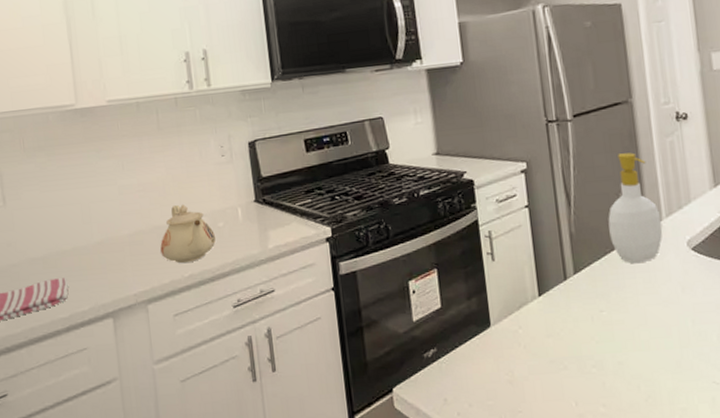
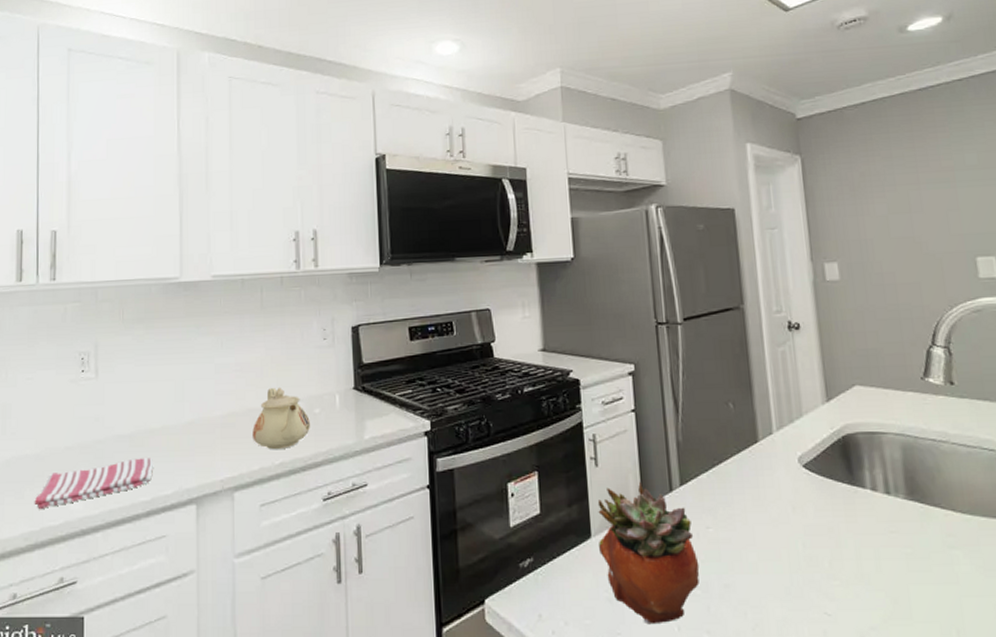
succulent planter: none [495,272,595,402] -> present [597,481,700,625]
soap bottle: present [608,153,663,264] -> none [717,361,773,479]

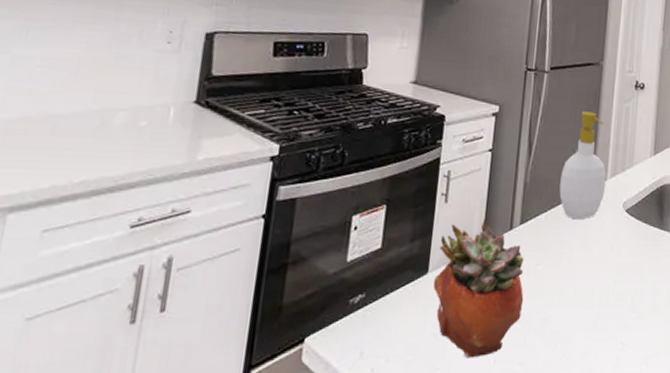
teapot: present [253,388,310,450] -> none [48,92,131,166]
soap bottle: none [717,361,773,479] -> present [559,111,607,220]

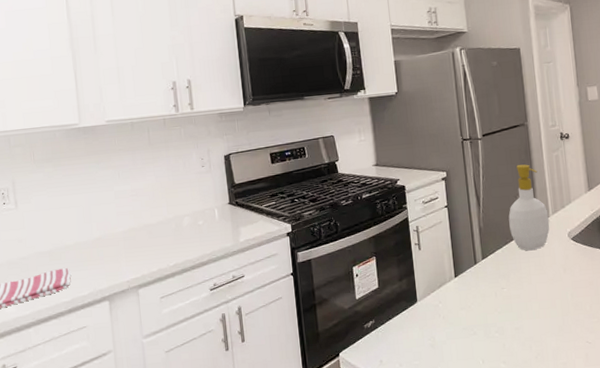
succulent planter: present [433,218,524,359] -> none [421,258,497,361]

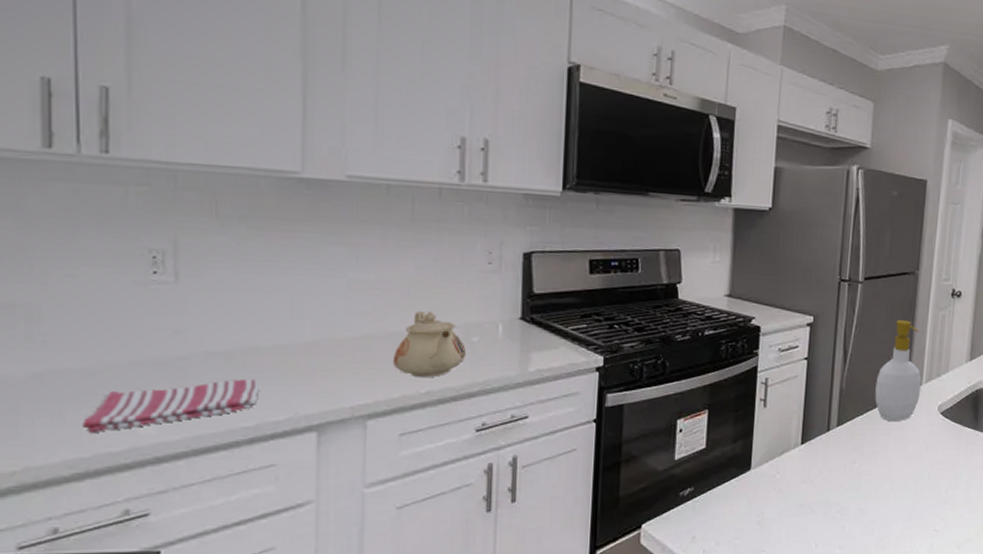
teapot: none [149,207,196,255] -> present [393,311,466,378]

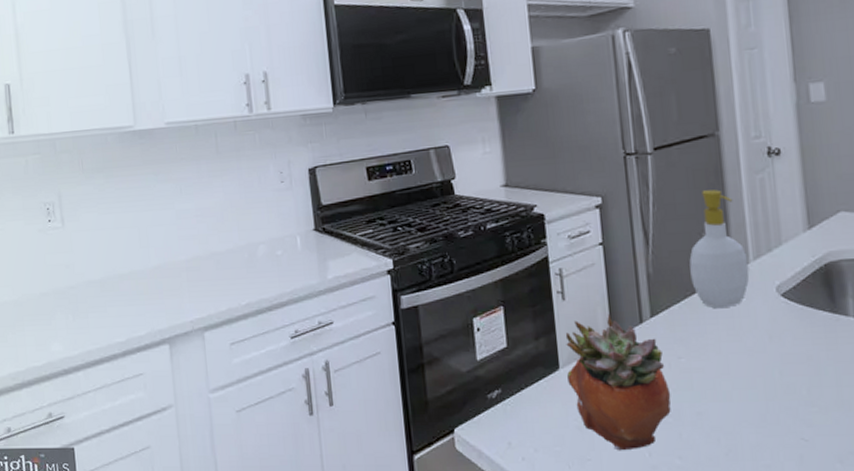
dish towel: present [82,379,260,434] -> none [17,302,126,352]
teapot: present [393,311,466,378] -> none [217,231,274,292]
succulent planter: none [756,421,842,543] -> present [565,313,671,451]

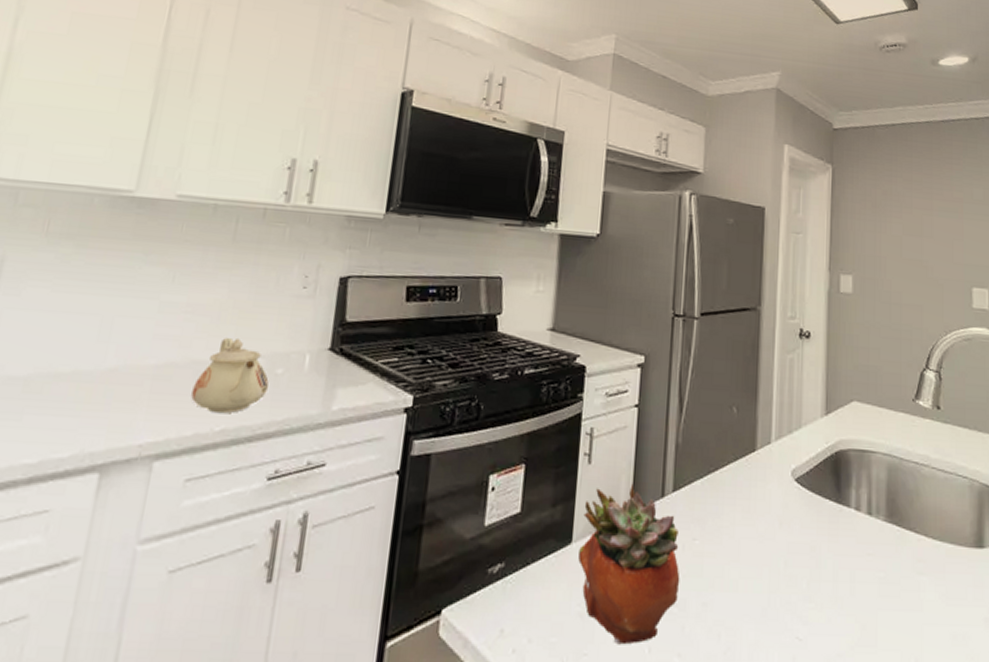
teapot: none [217,231,274,292] -> present [191,338,269,414]
soap bottle: present [689,190,750,309] -> none [716,363,771,489]

